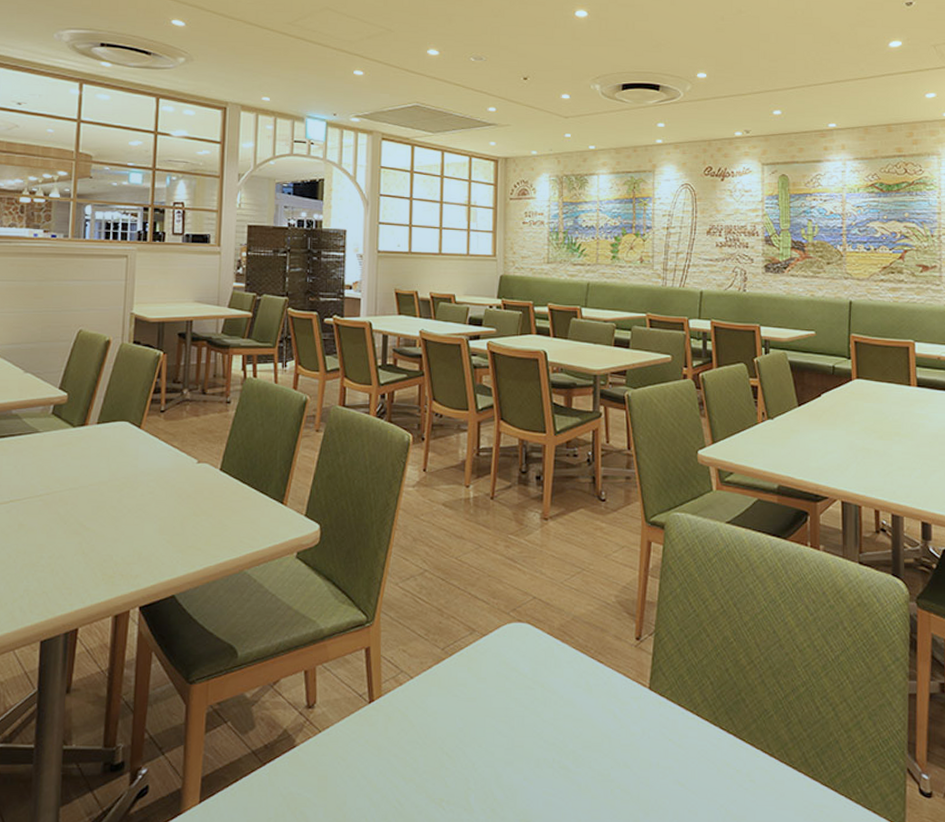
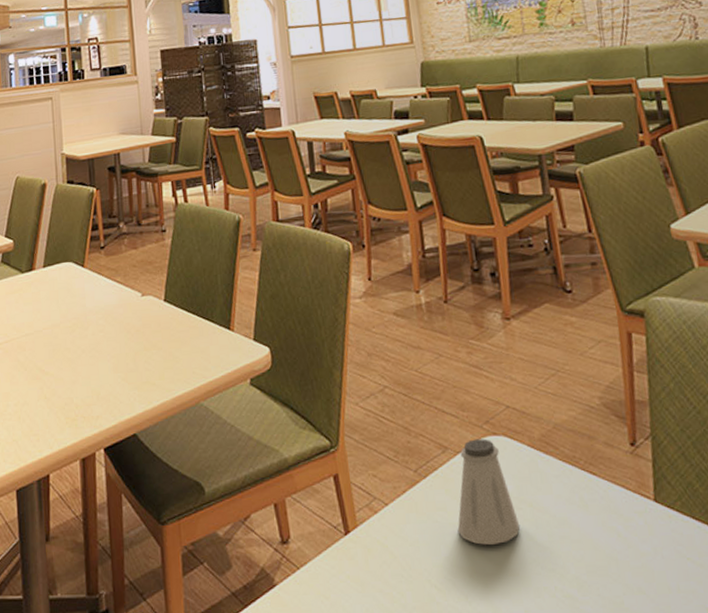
saltshaker: none [474,624,531,719] -> present [457,438,520,545]

